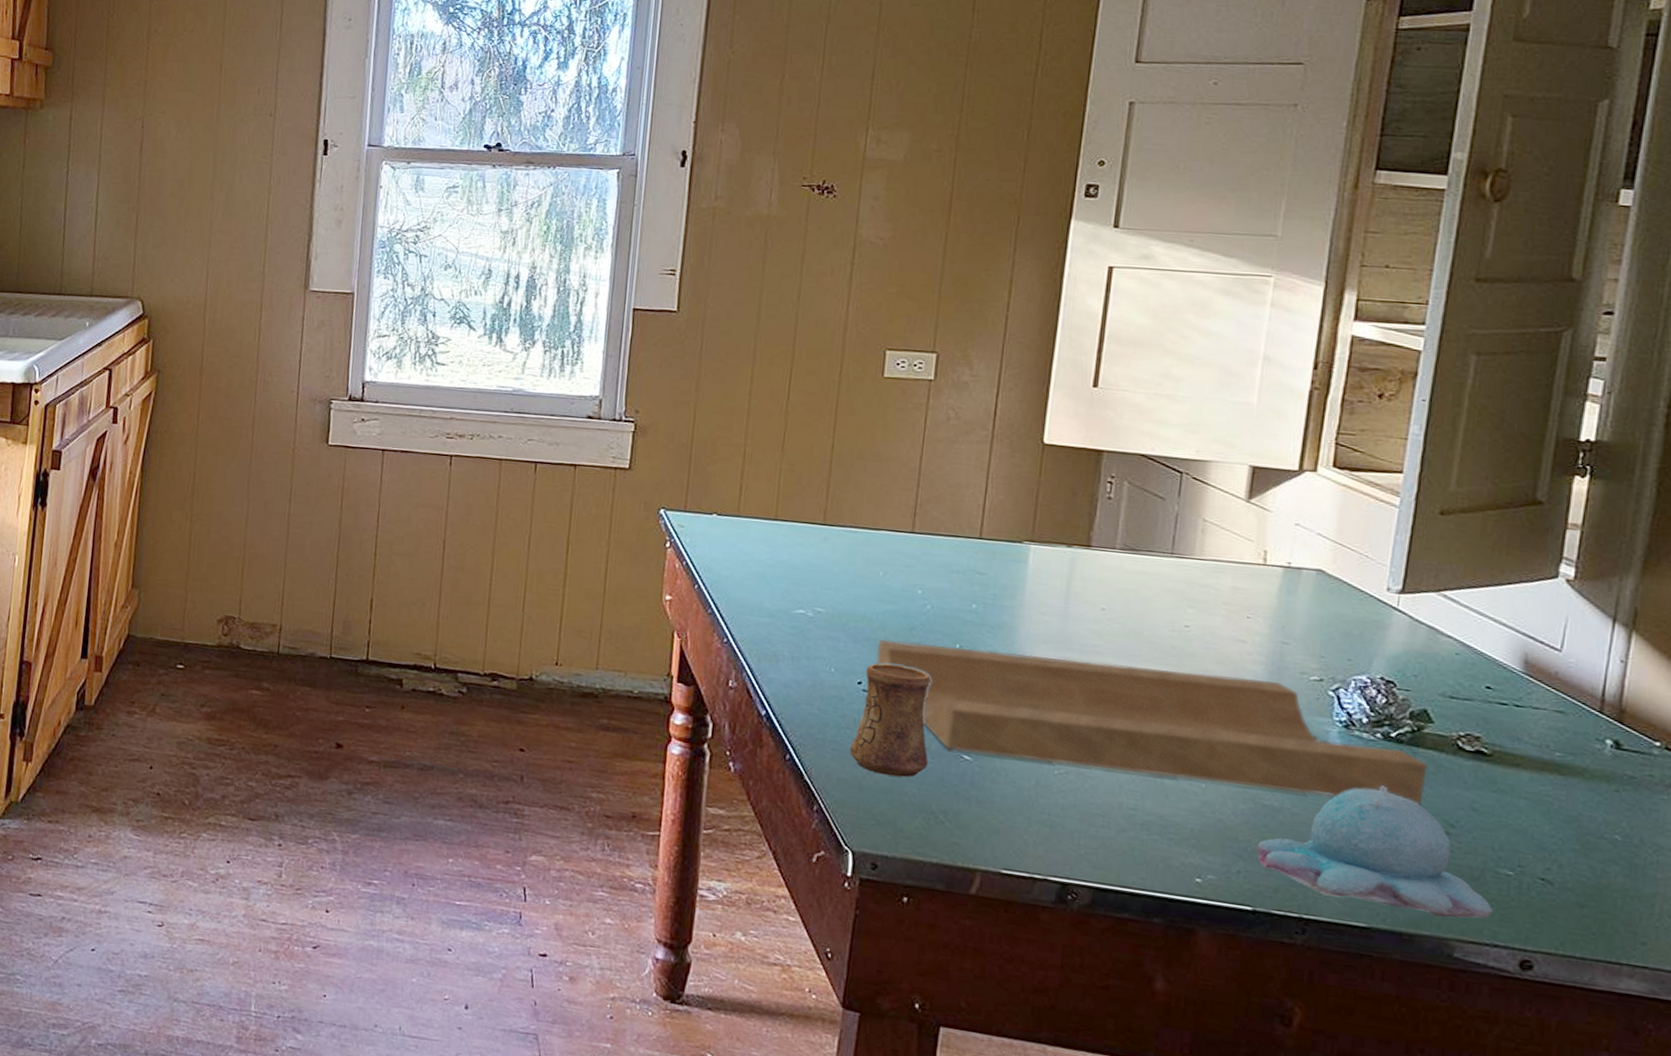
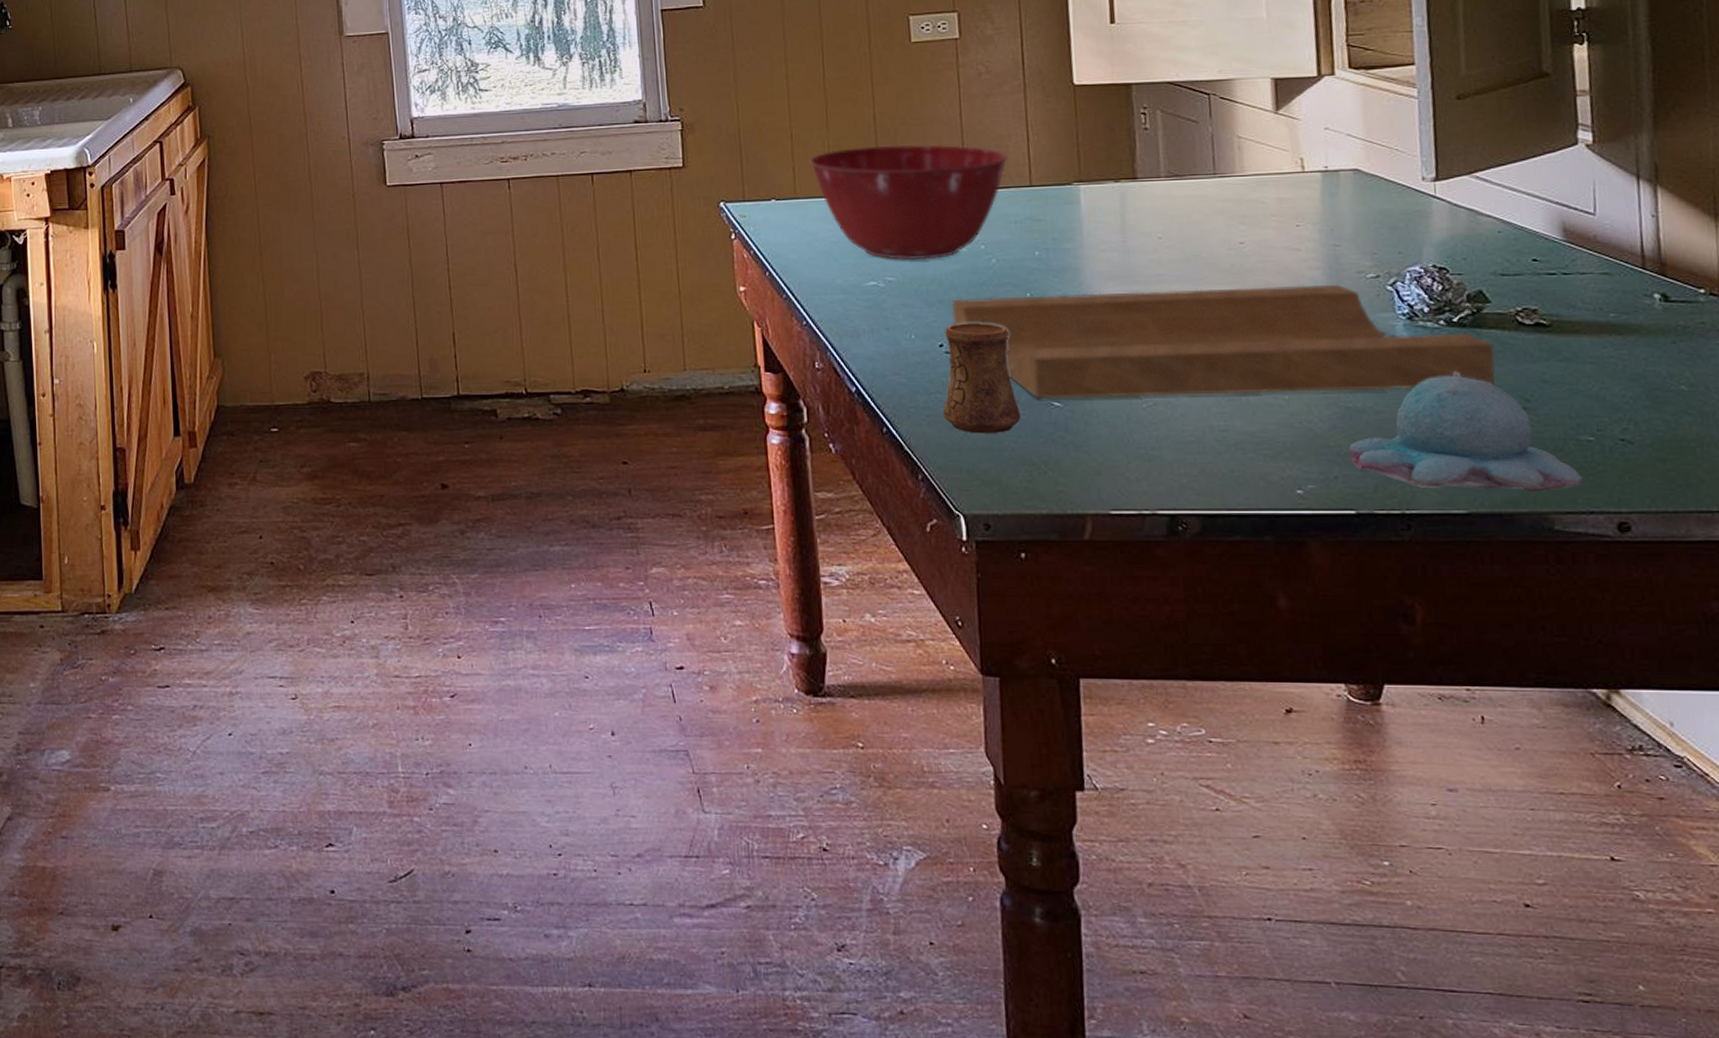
mixing bowl: none [758,473,963,597] -> present [809,144,1009,260]

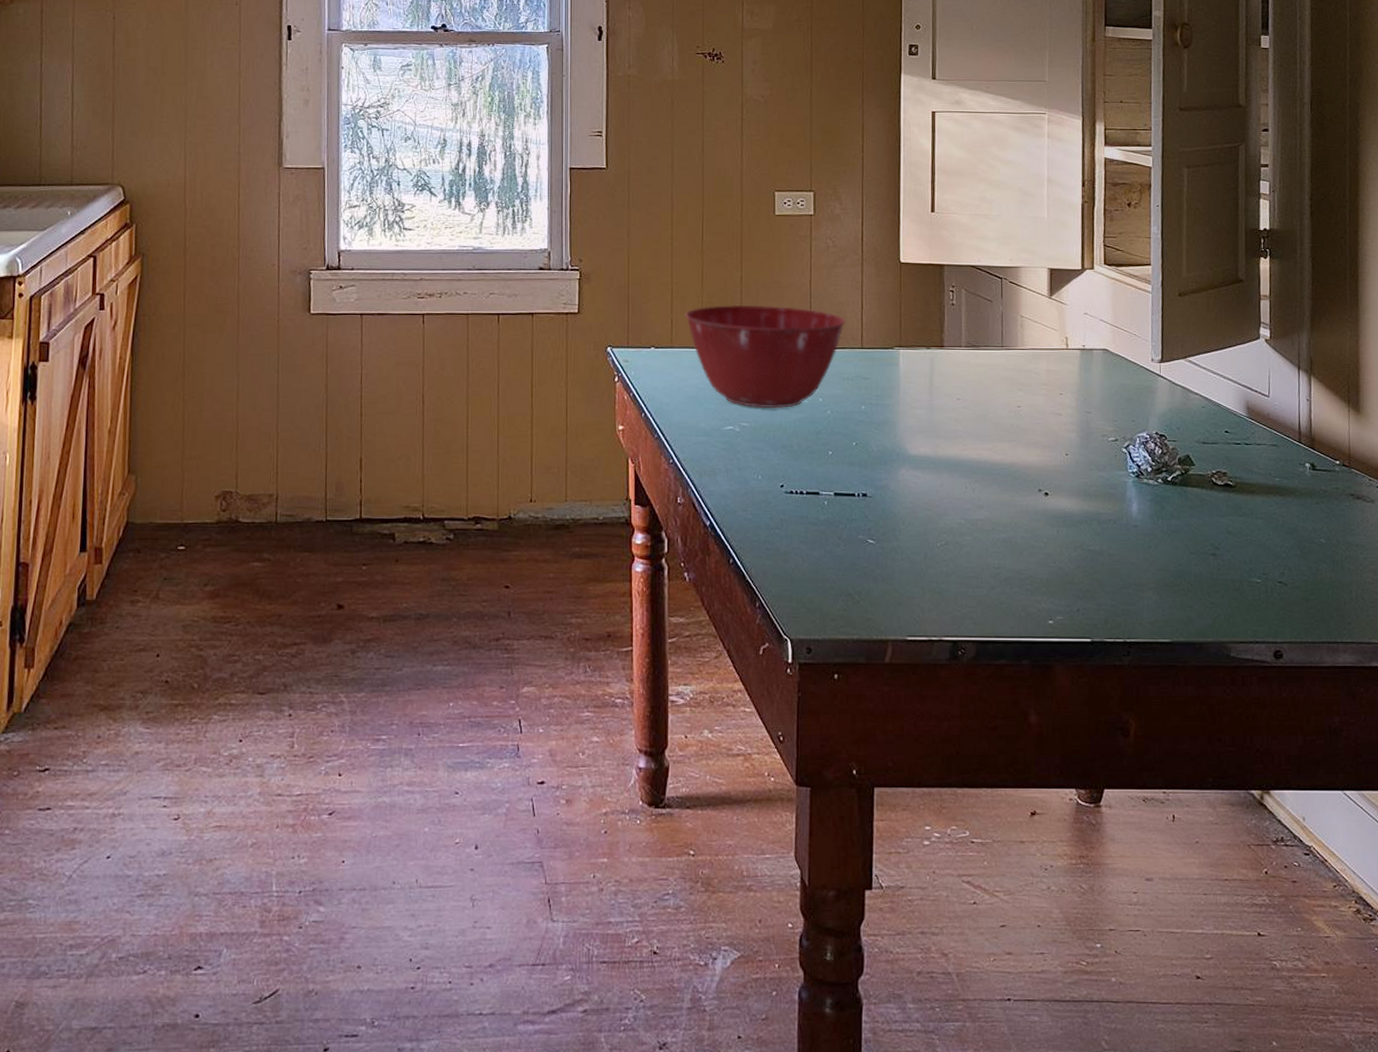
cup: present [943,323,1022,434] -> none [780,467,842,566]
cutting board: present [952,285,1496,399] -> none [793,444,1196,537]
candle: present [1349,371,1583,493] -> none [1089,522,1252,625]

